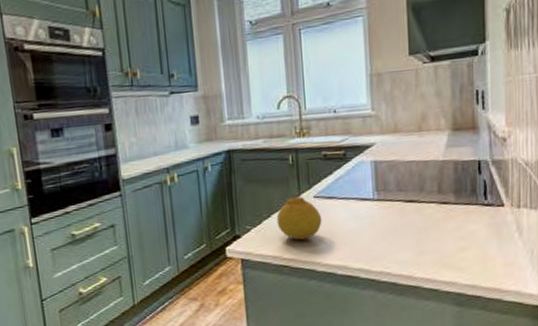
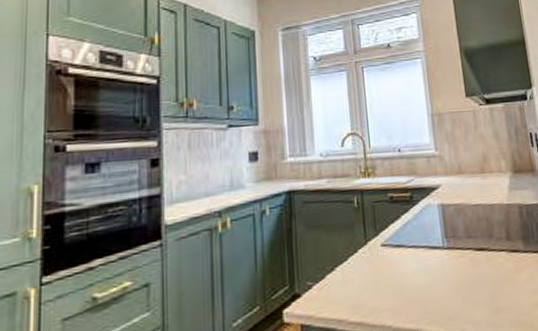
fruit: present [276,197,322,240] -> none [341,245,391,299]

